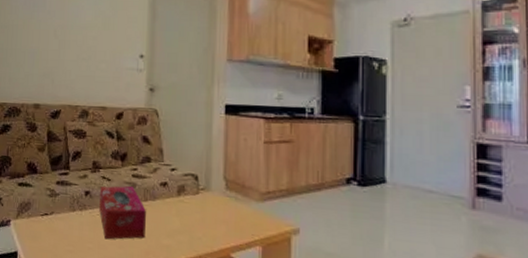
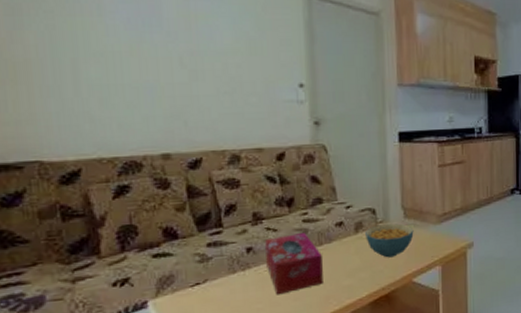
cereal bowl: none [187,192,235,227] -> present [365,223,414,258]

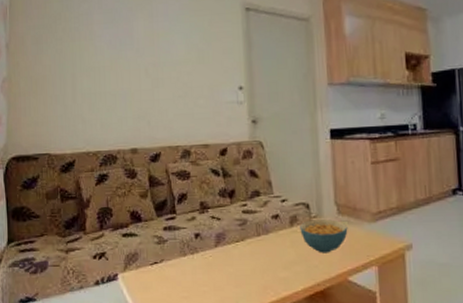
tissue box: present [265,233,323,295] -> none [210,223,261,280]

